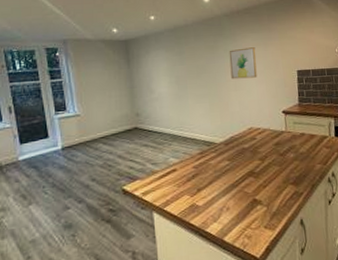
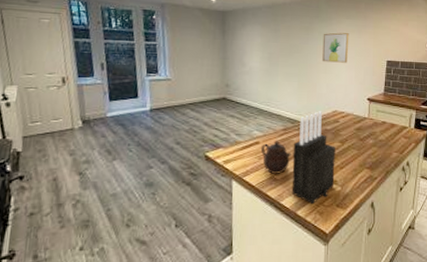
teapot: none [178,166,211,201] -> present [260,141,291,174]
knife block: none [211,130,259,229] -> present [291,111,335,205]

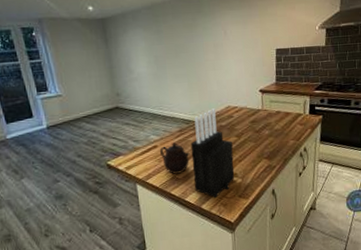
wall art: present [322,32,349,63] -> none [207,25,236,59]

